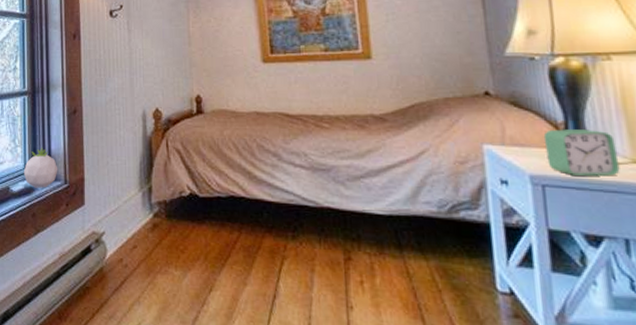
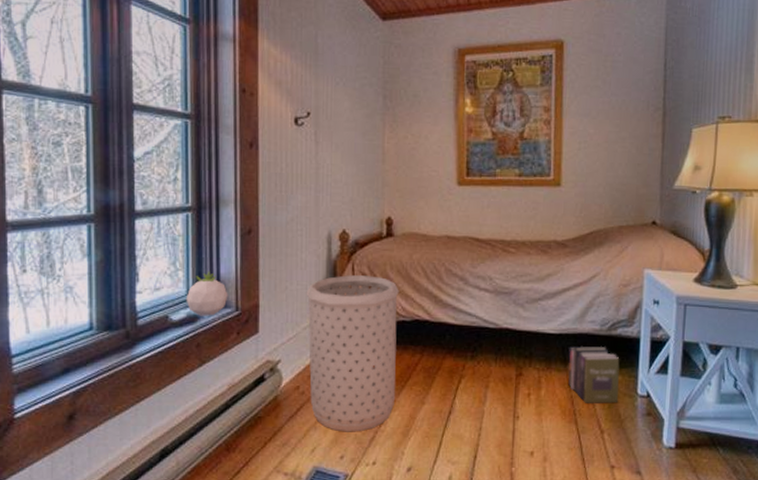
laundry basket: none [125,151,216,310] -> present [306,275,399,432]
books: none [403,229,474,300] -> present [568,345,620,405]
alarm clock: present [543,129,620,177] -> none [692,256,744,297]

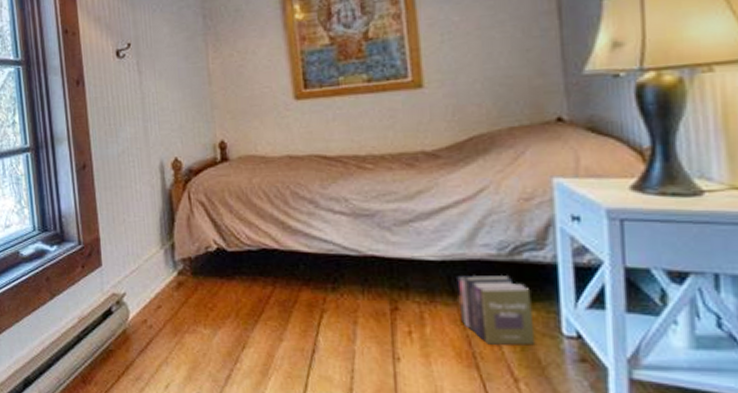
succulent plant: present [186,271,228,317] -> none [32,207,71,252]
laundry basket: present [306,275,399,432] -> none [144,203,249,369]

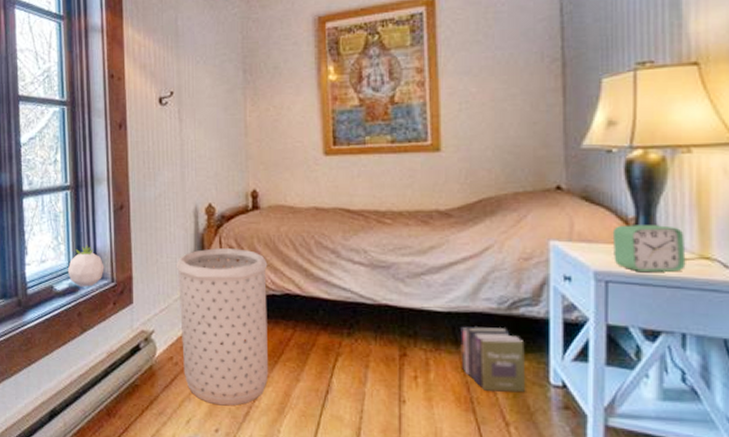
succulent plant: none [32,207,71,252] -> present [67,244,104,288]
laundry basket: none [144,203,249,369] -> present [176,248,269,406]
alarm clock: none [625,154,715,208] -> present [612,225,686,273]

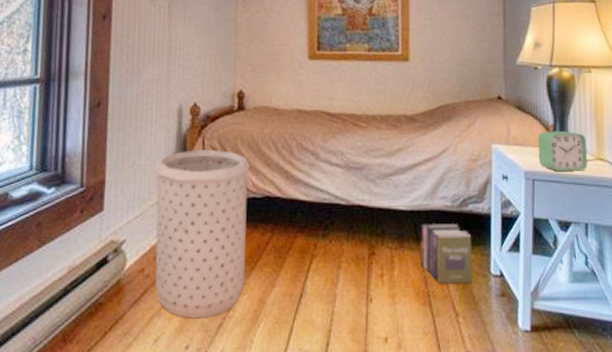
succulent plant: present [67,244,104,288] -> none [28,145,74,195]

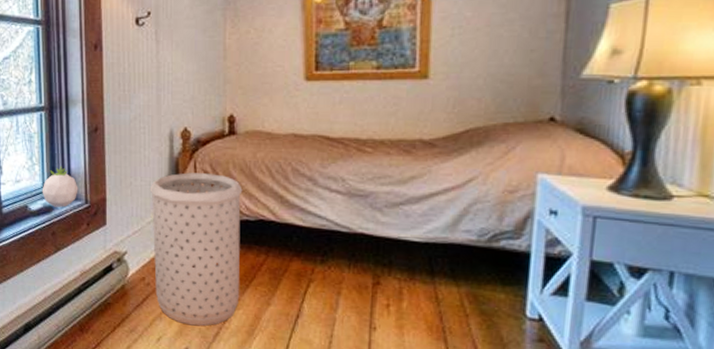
succulent plant: none [28,145,74,195] -> present [42,166,78,208]
books: present [420,222,473,285] -> none [435,257,503,324]
alarm clock: present [537,131,588,172] -> none [604,159,684,209]

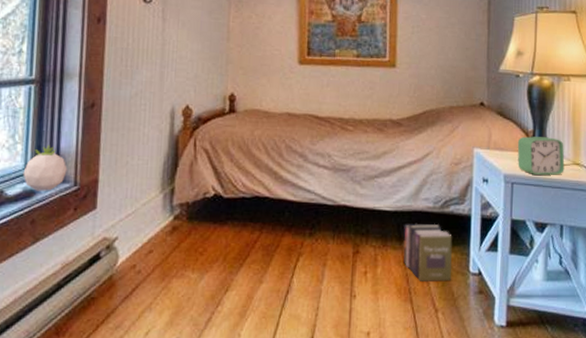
laundry basket: present [149,172,243,326] -> none [146,150,240,313]
books: none [435,257,503,324] -> present [403,223,452,283]
alarm clock: none [604,159,684,209] -> present [517,136,565,176]

